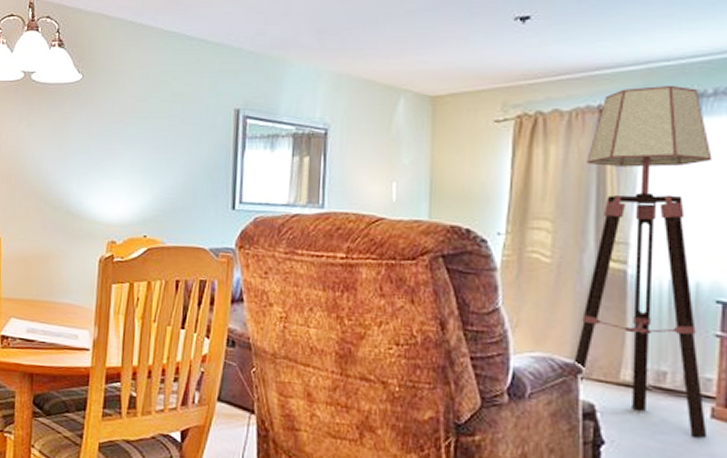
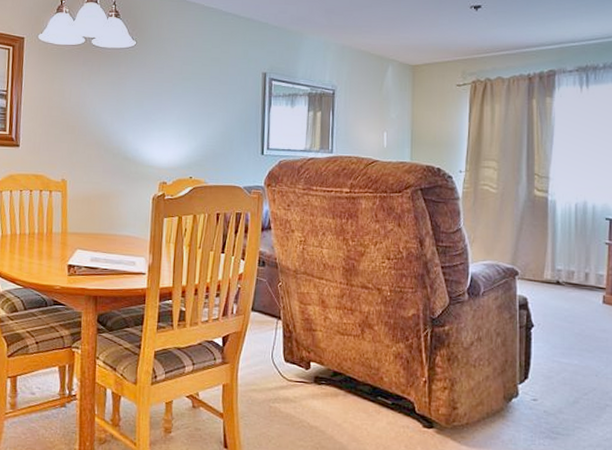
floor lamp: present [574,86,713,439] -> none [513,61,603,319]

